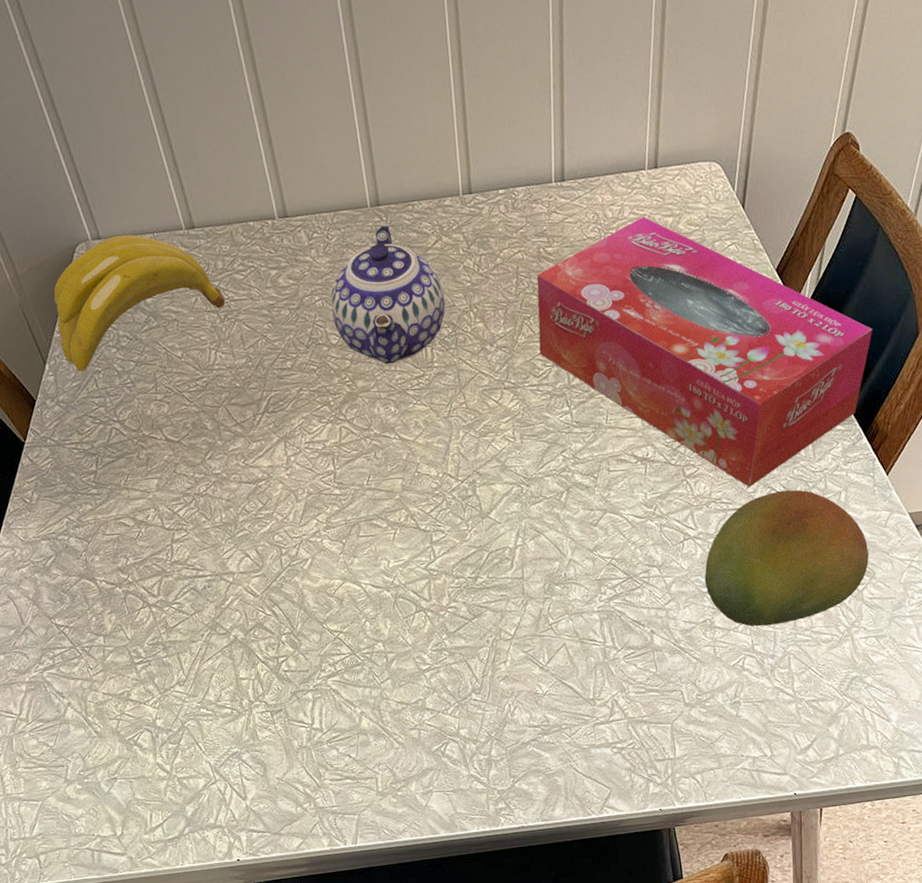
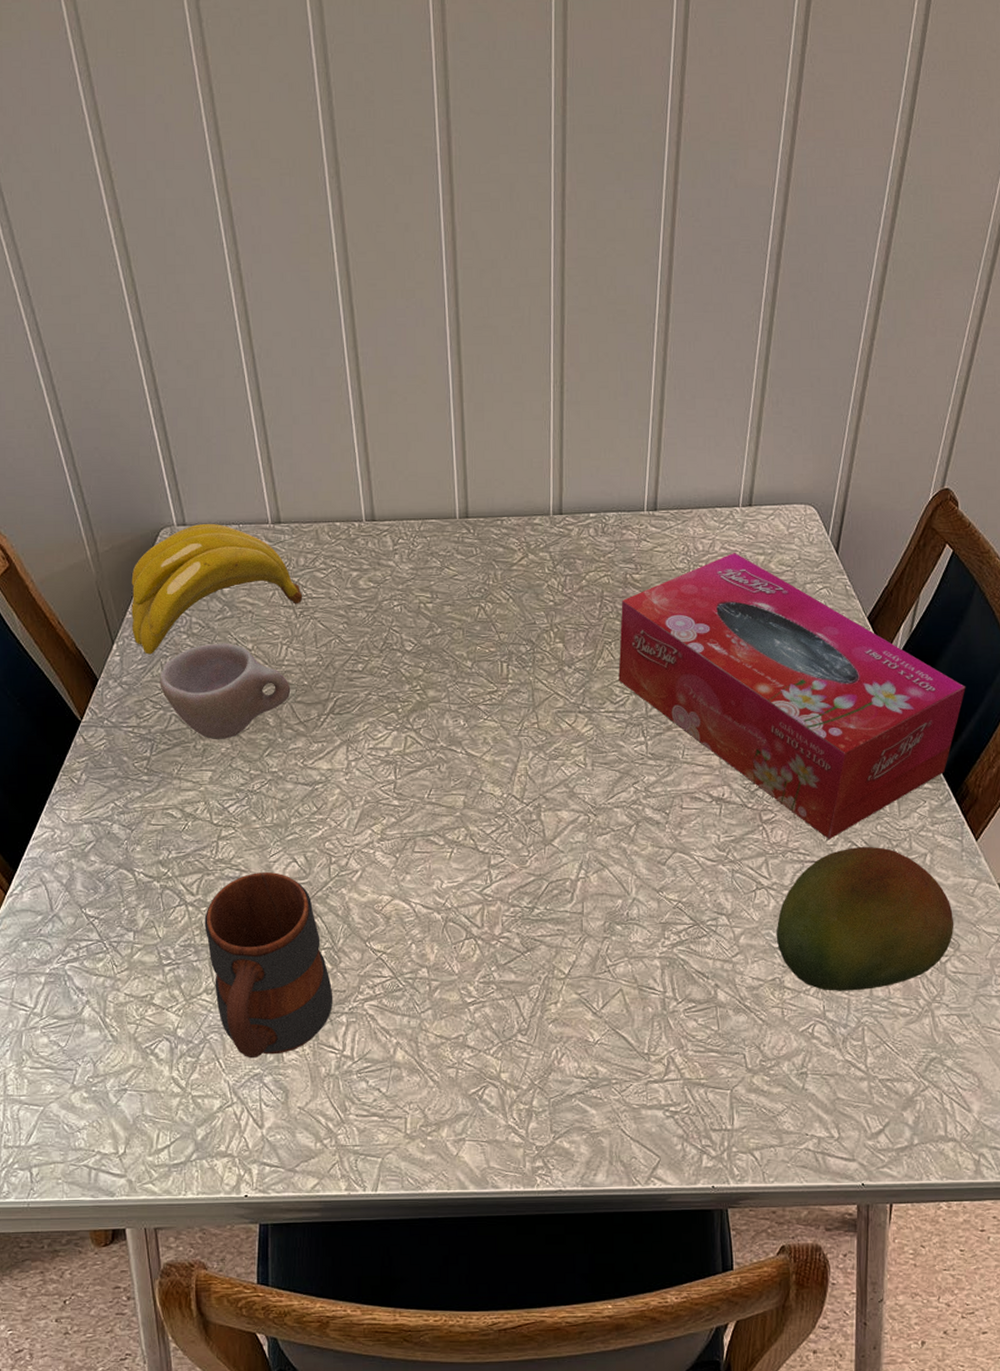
cup: none [95,352,225,449] -> present [160,643,291,740]
mug: none [168,568,299,740] -> present [204,872,333,1059]
teapot: present [330,223,446,365] -> none [409,536,526,676]

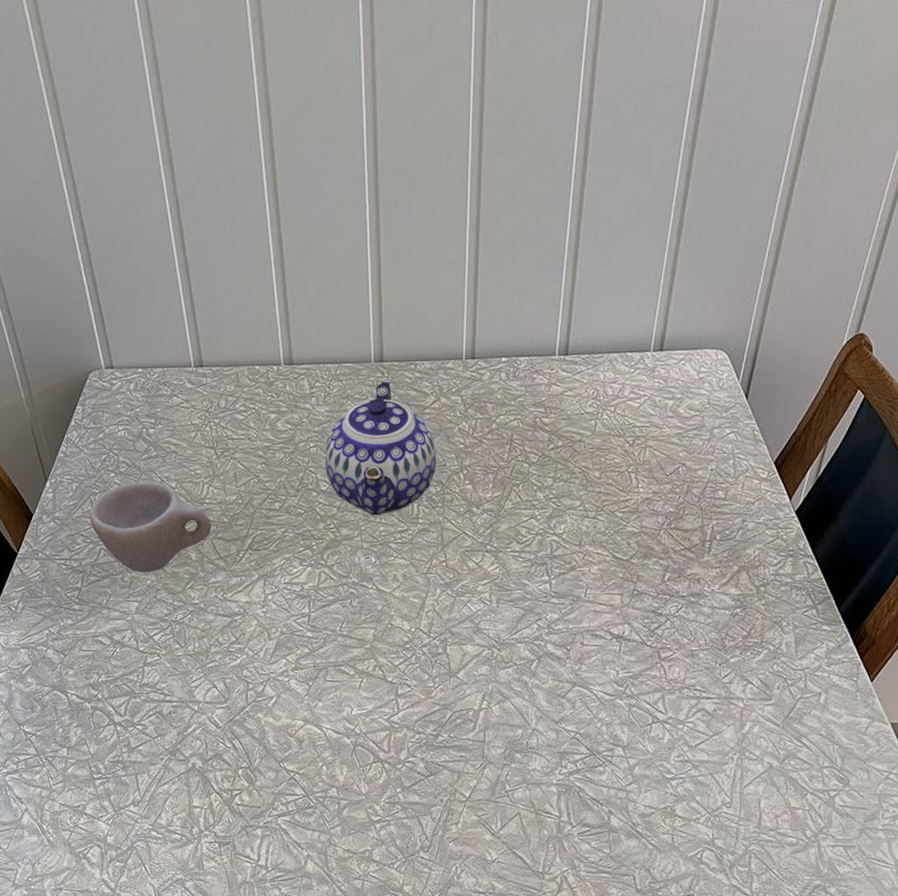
banana: present [131,523,303,655] -> none [62,366,224,492]
mug: present [204,872,333,1059] -> none [131,697,250,865]
teapot: none [409,536,526,676] -> present [324,379,437,516]
tissue box: present [618,552,966,839] -> none [525,396,870,677]
fruit: present [776,846,954,991] -> none [669,684,845,821]

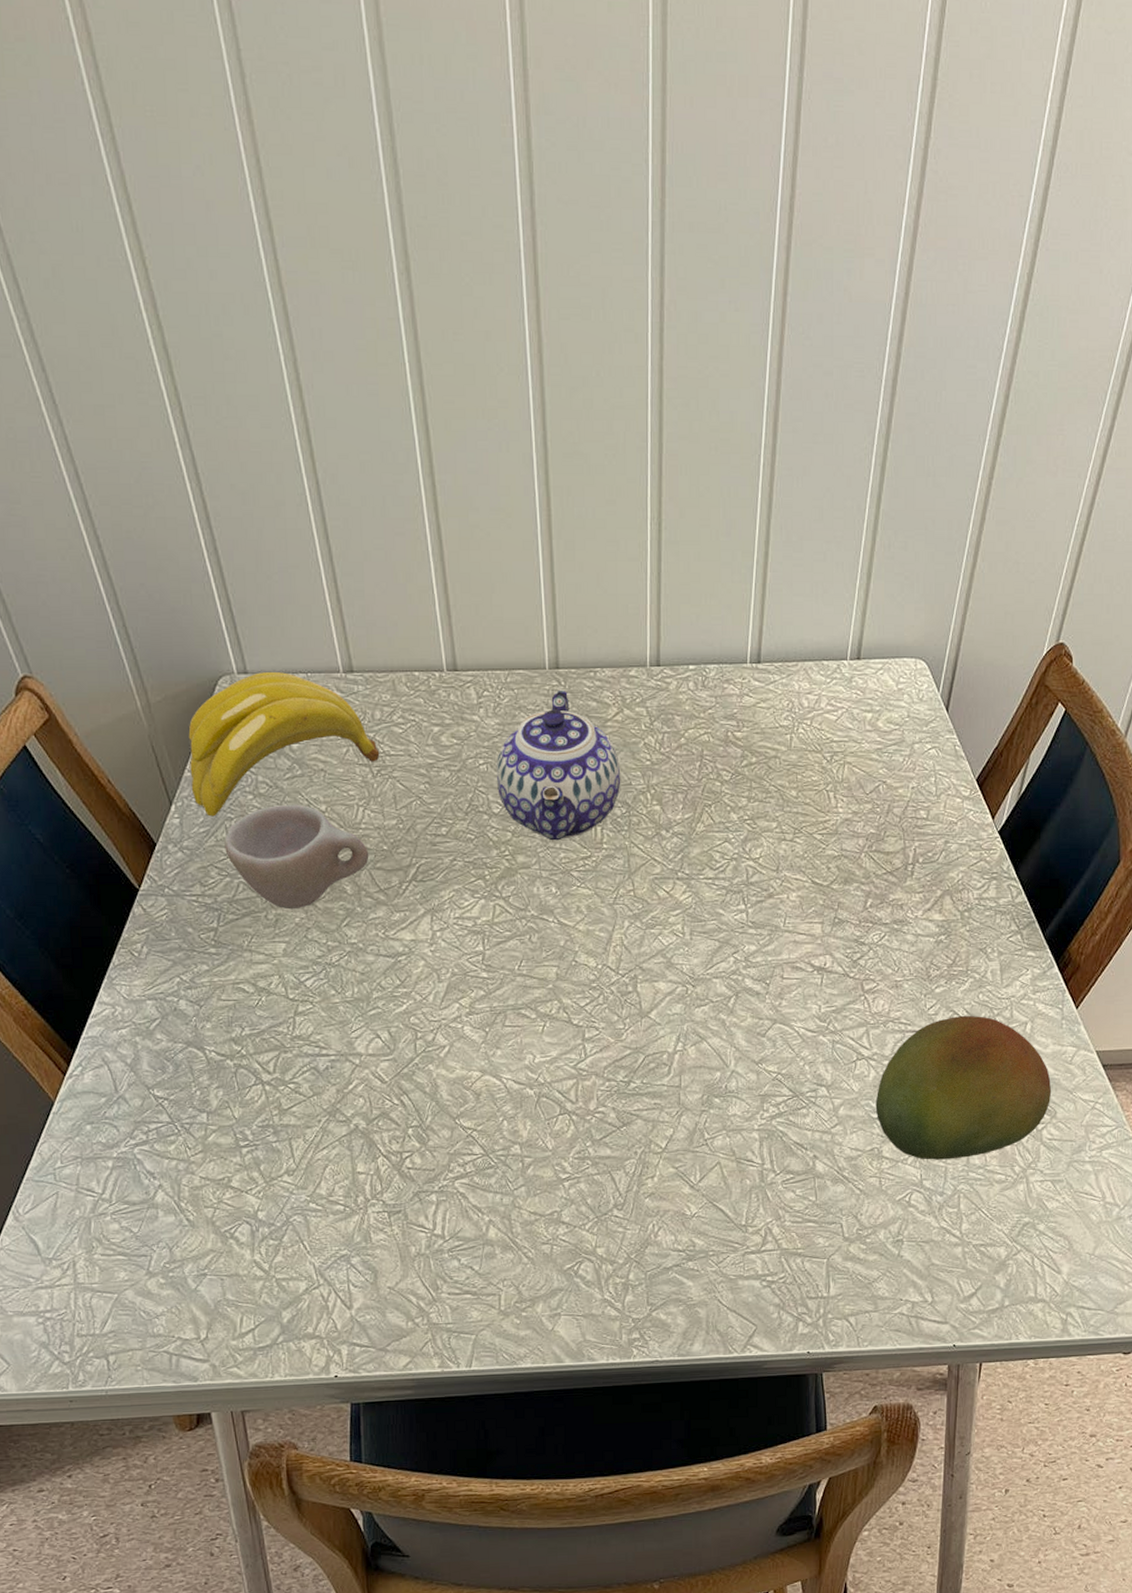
banana: none [62,366,224,492] -> present [188,671,380,817]
fruit: none [669,684,845,821] -> present [875,1015,1052,1160]

